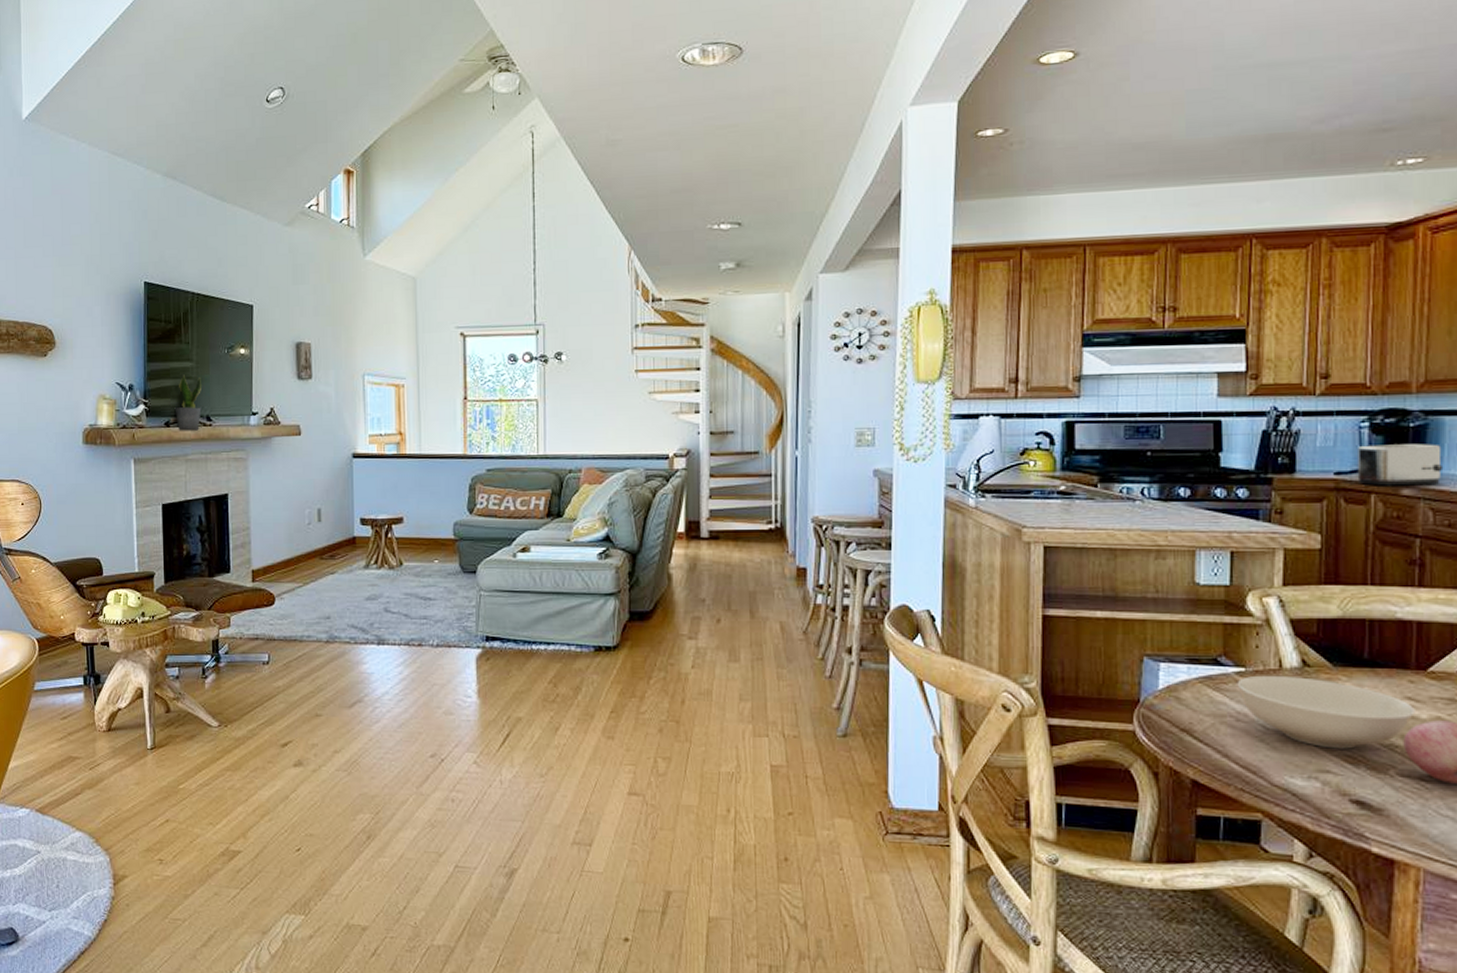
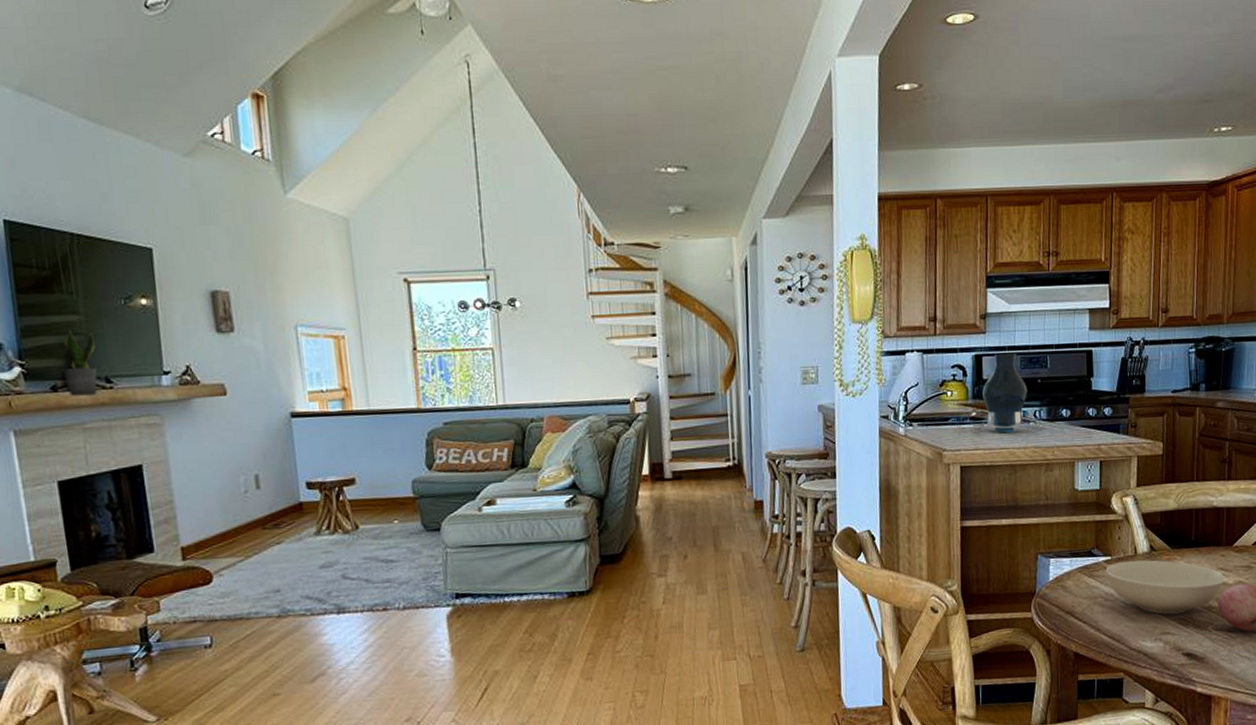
vase: none [1074,420,1133,512] -> present [982,353,1027,434]
toaster: present [1357,444,1444,486] -> none [1187,364,1244,401]

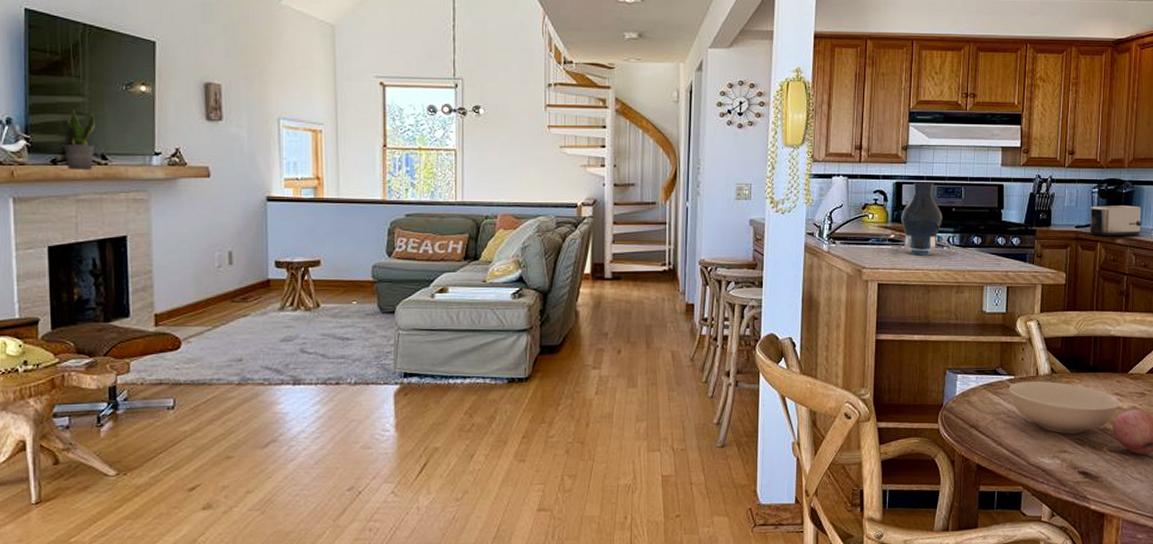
toaster: none [1187,364,1244,401] -> present [1089,205,1142,237]

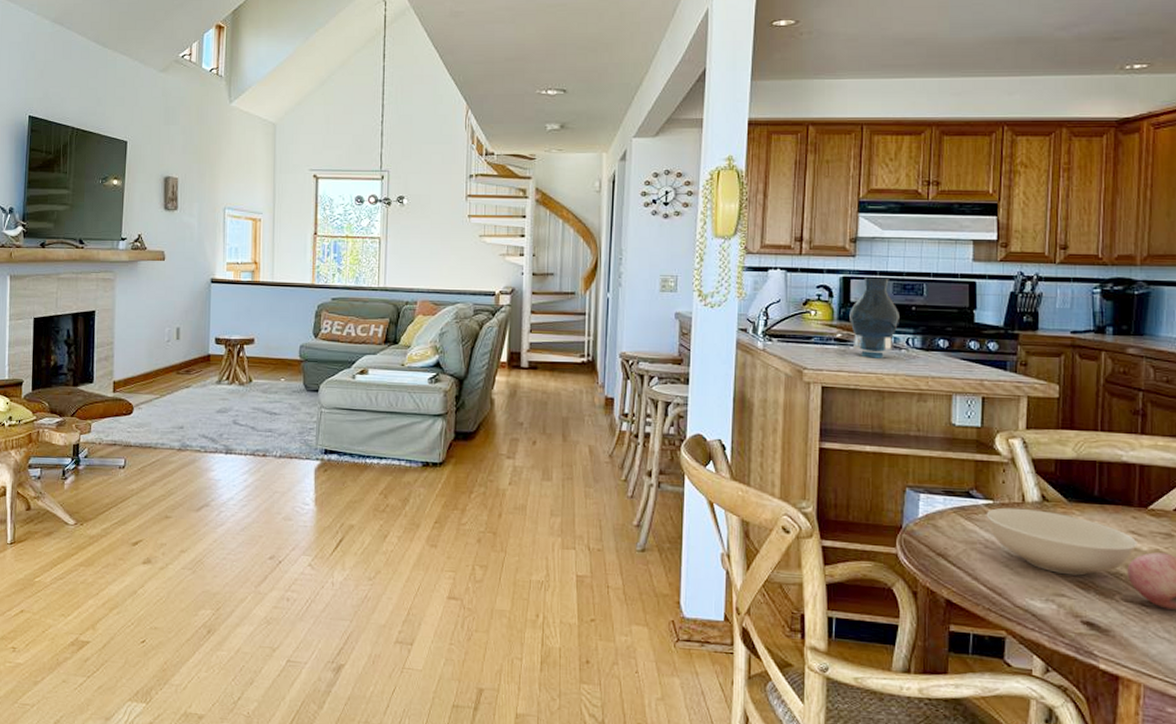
potted plant: present [62,110,95,170] -> none [50,201,76,252]
toaster: present [1089,205,1142,237] -> none [1090,308,1163,346]

